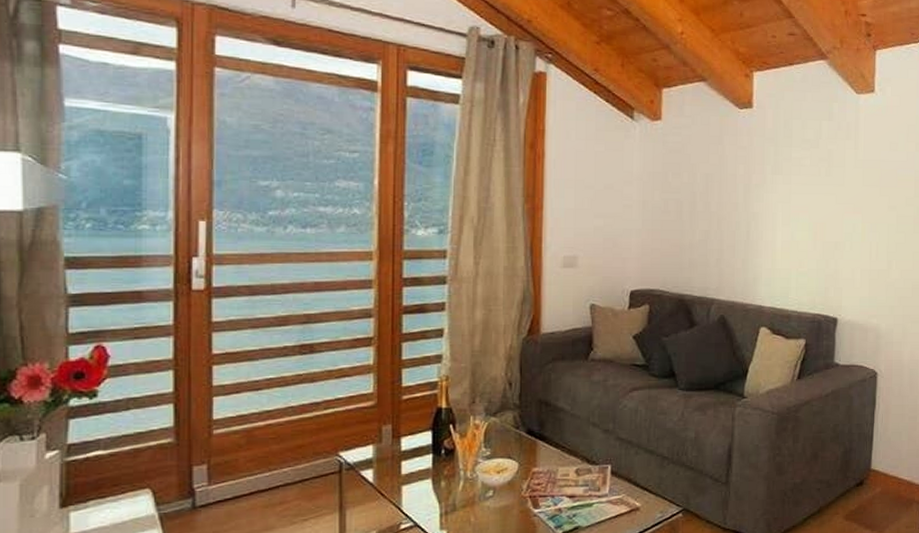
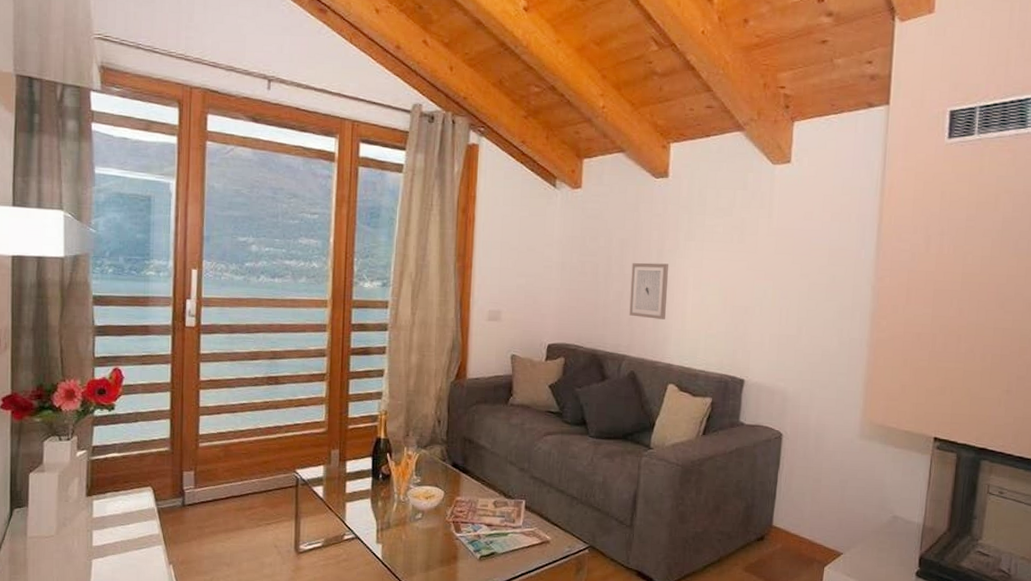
wall art: none [717,199,757,259] -> present [629,262,669,320]

